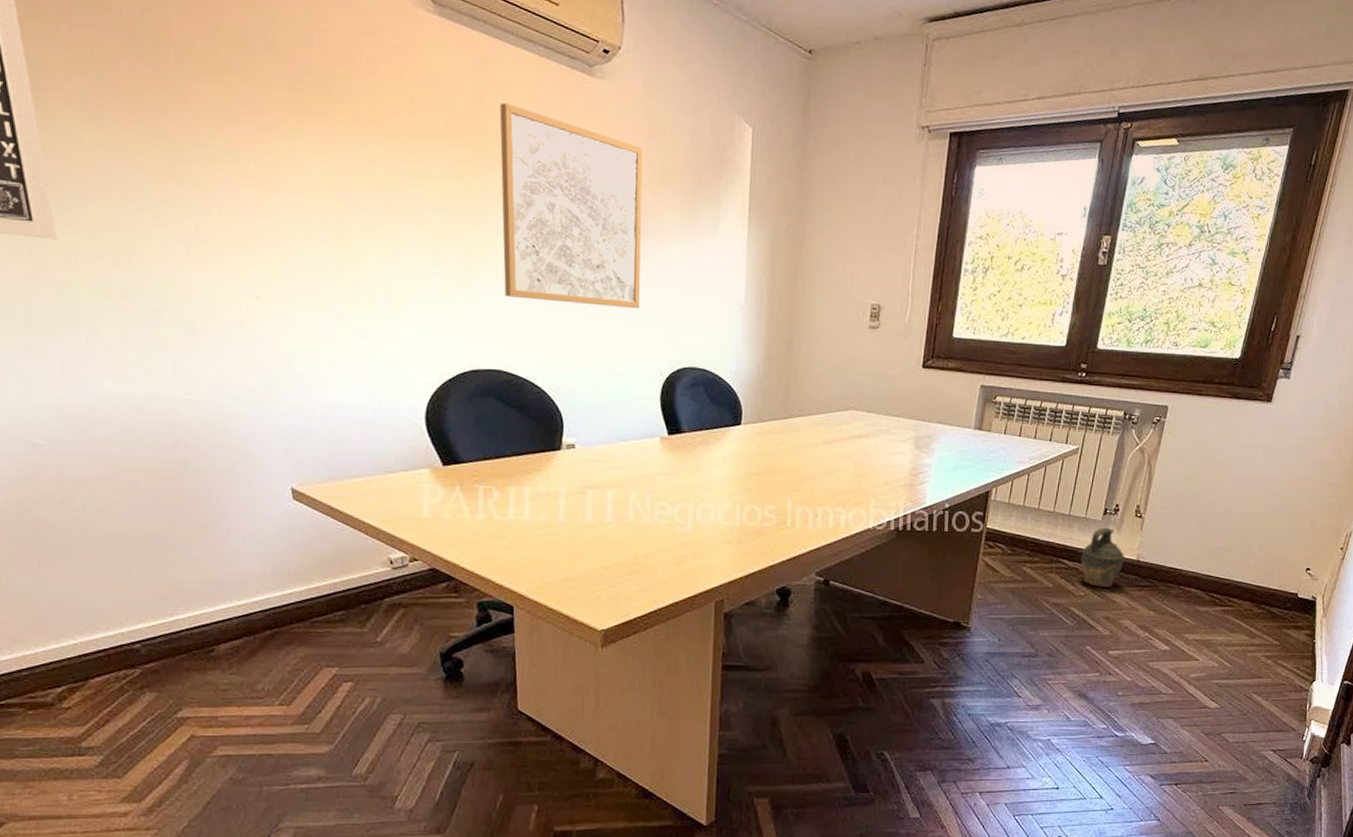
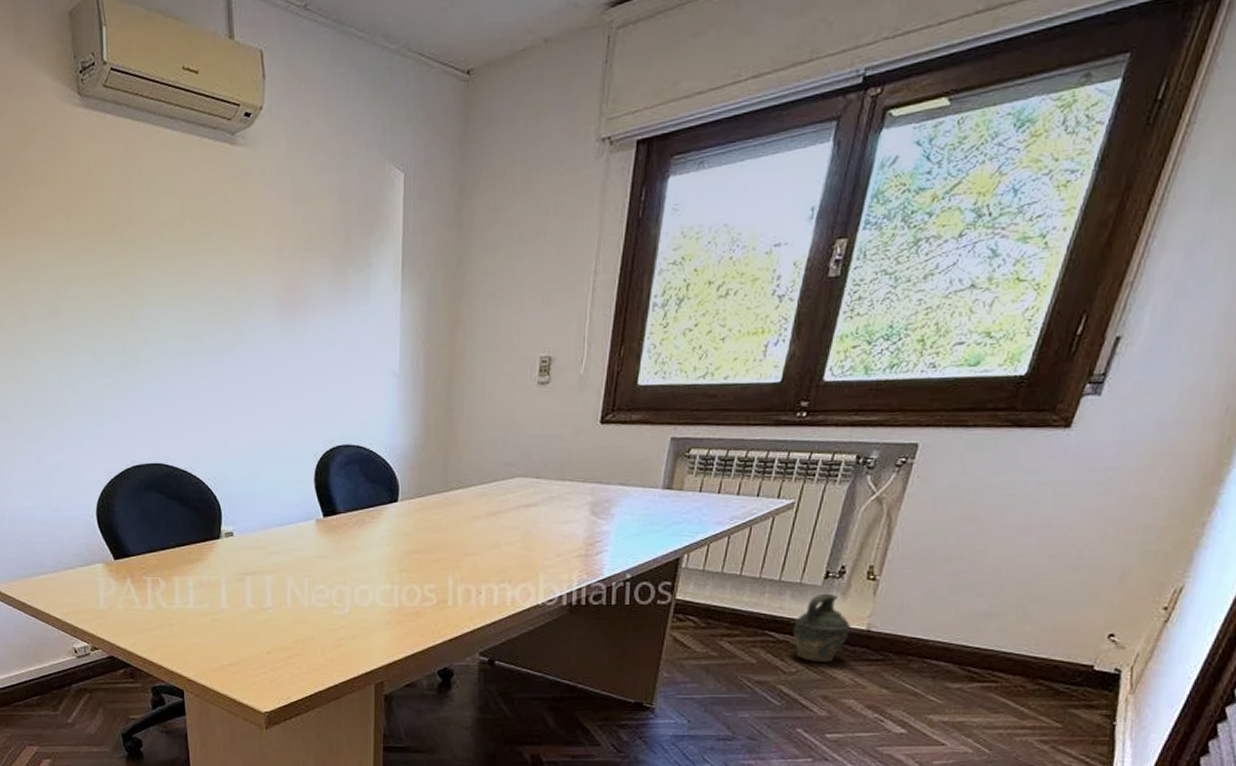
wall art: present [499,102,643,309] -> none [147,188,290,390]

